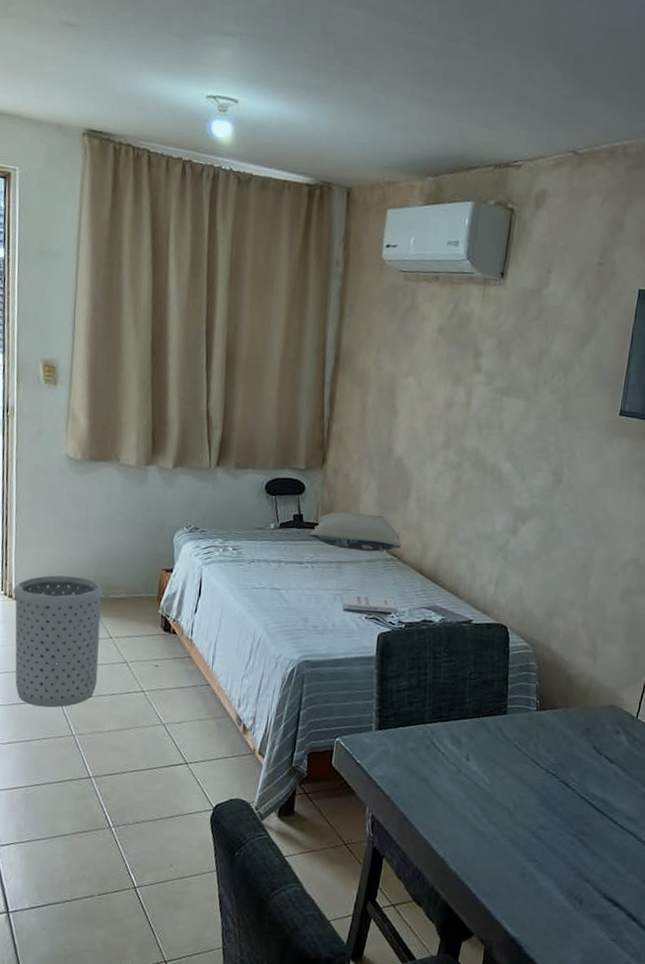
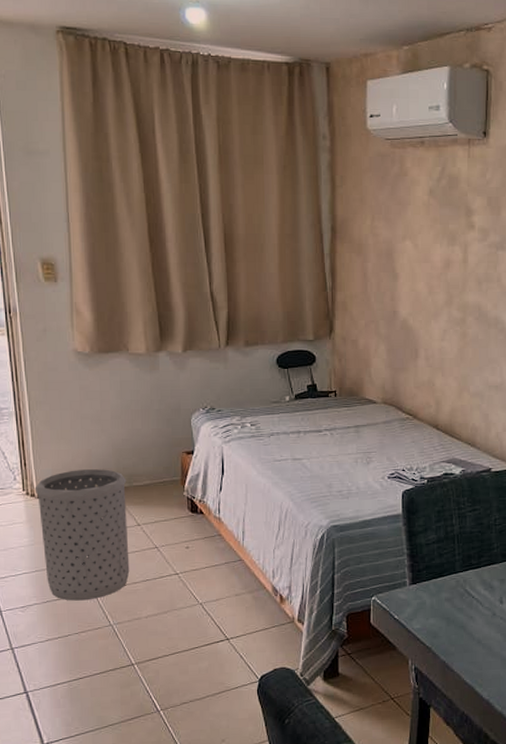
pillow: present [309,511,401,552] -> none [324,377,415,413]
books: present [341,594,396,618] -> none [362,456,417,476]

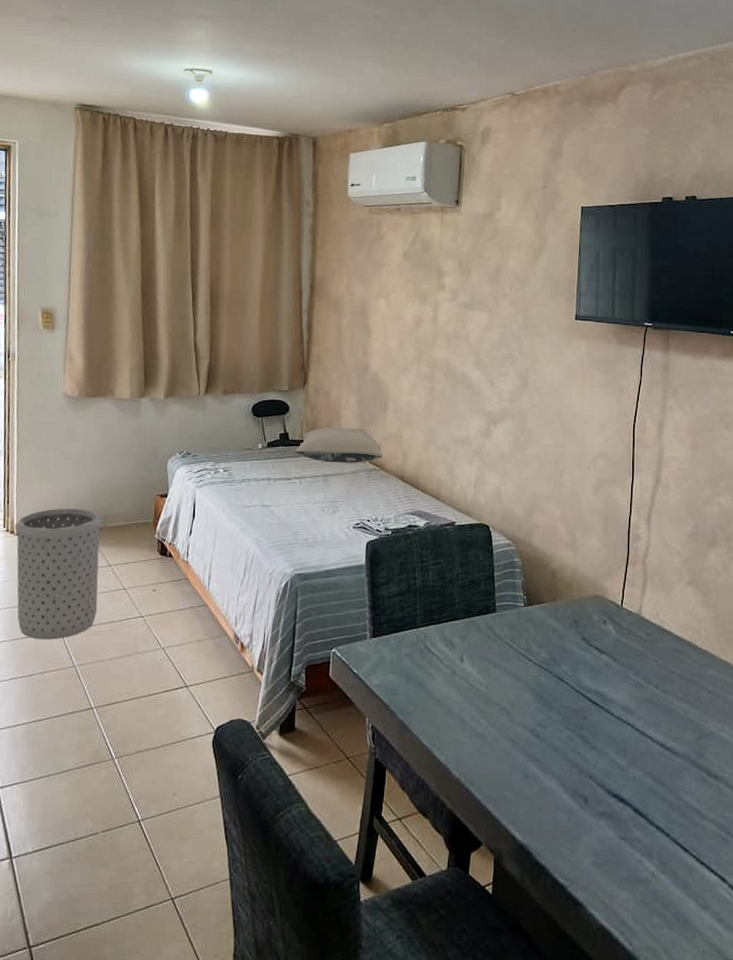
pillow: none [324,377,415,413] -> present [295,428,382,463]

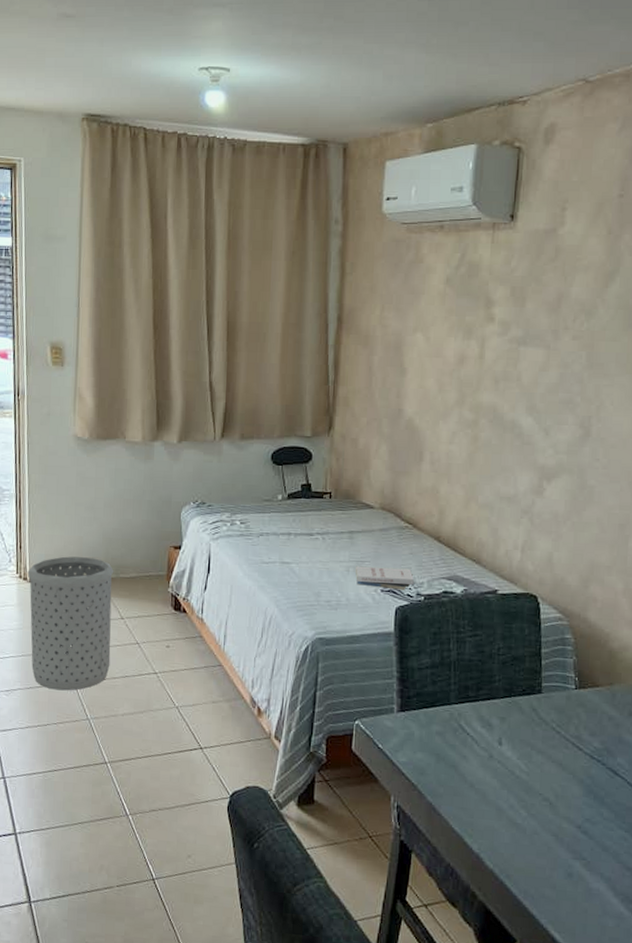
pillow: present [295,428,382,463] -> none [318,479,416,520]
books: none [329,506,382,526] -> present [355,566,414,590]

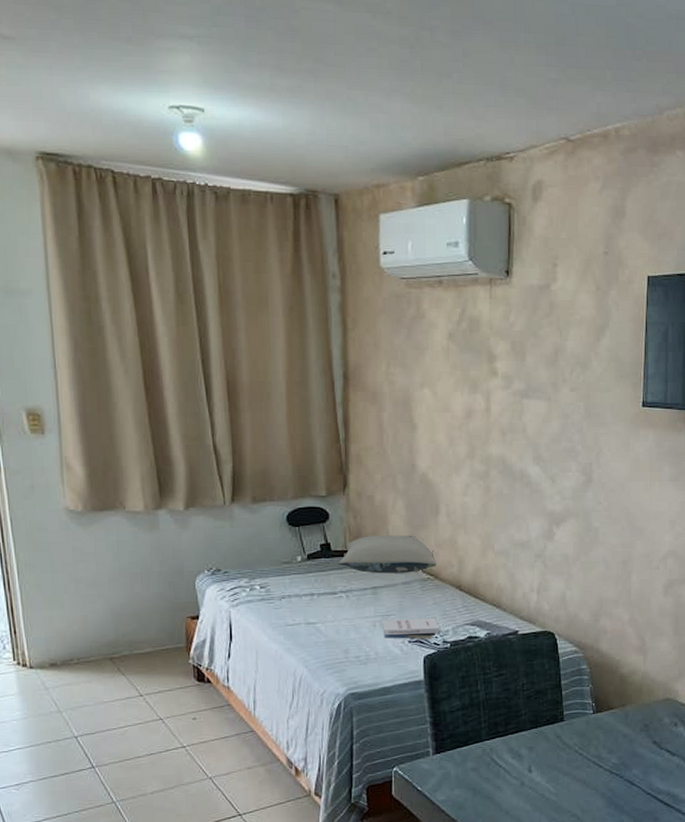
laundry basket: present [27,556,114,691] -> none [26,636,133,777]
pillow: none [318,479,416,520] -> present [339,535,436,574]

